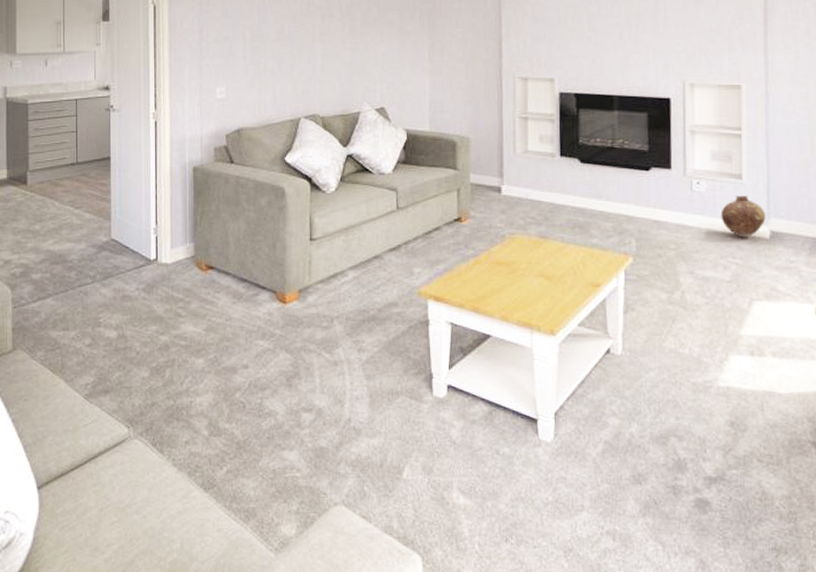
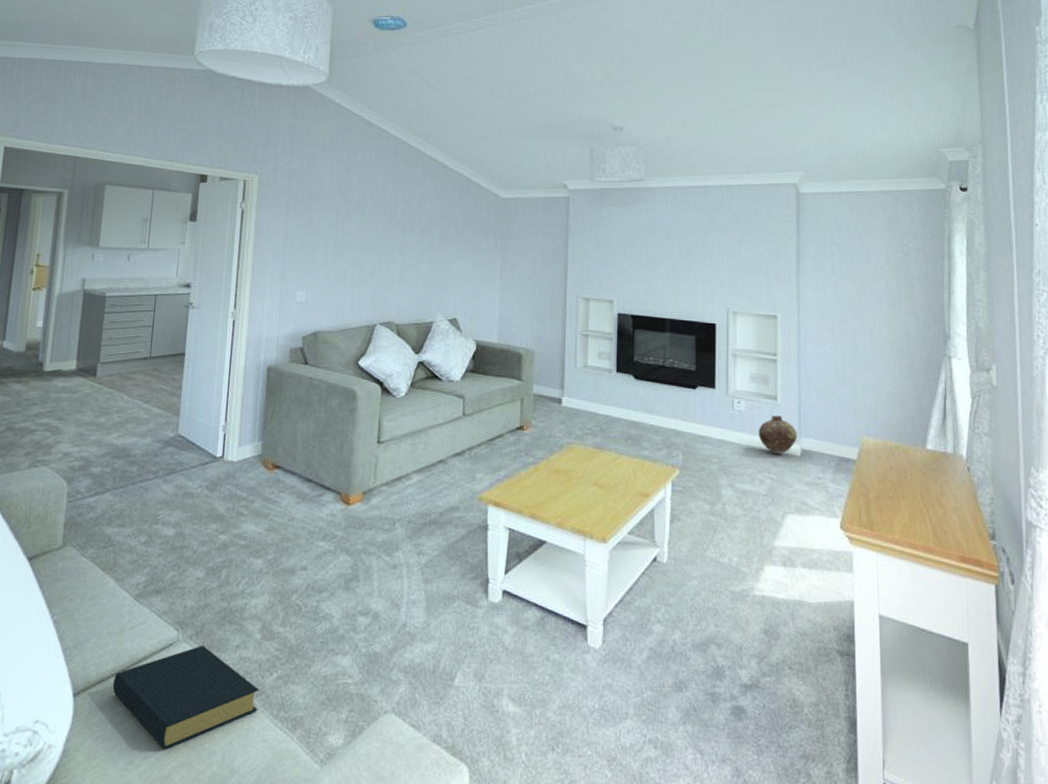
hardback book: none [72,442,211,537] -> present [112,646,259,749]

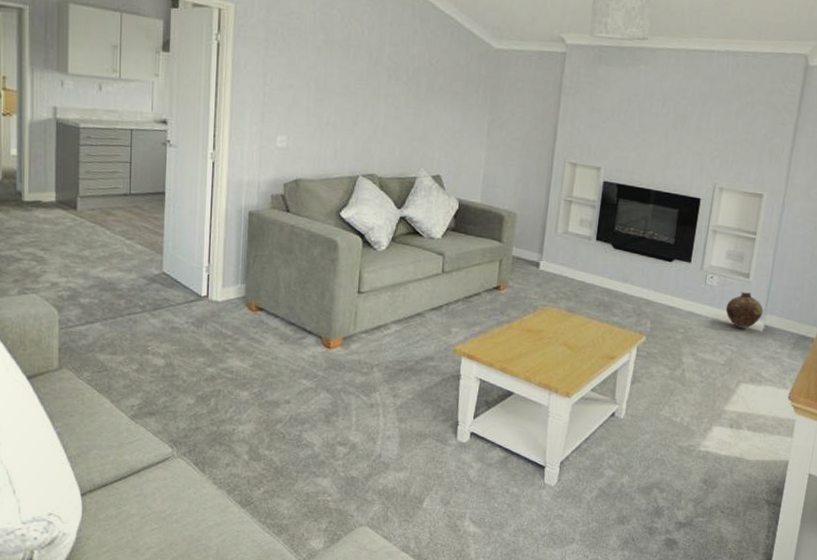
hardback book: present [112,646,259,749] -> none [116,461,248,542]

